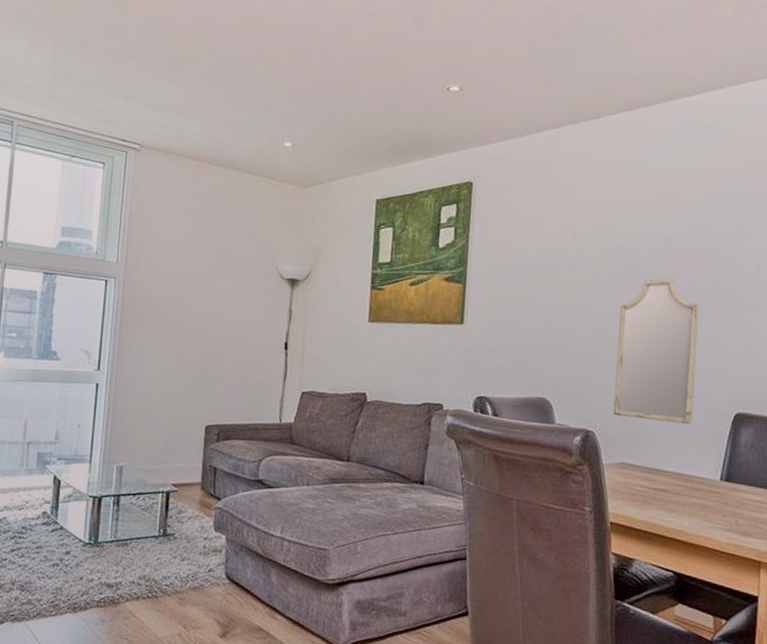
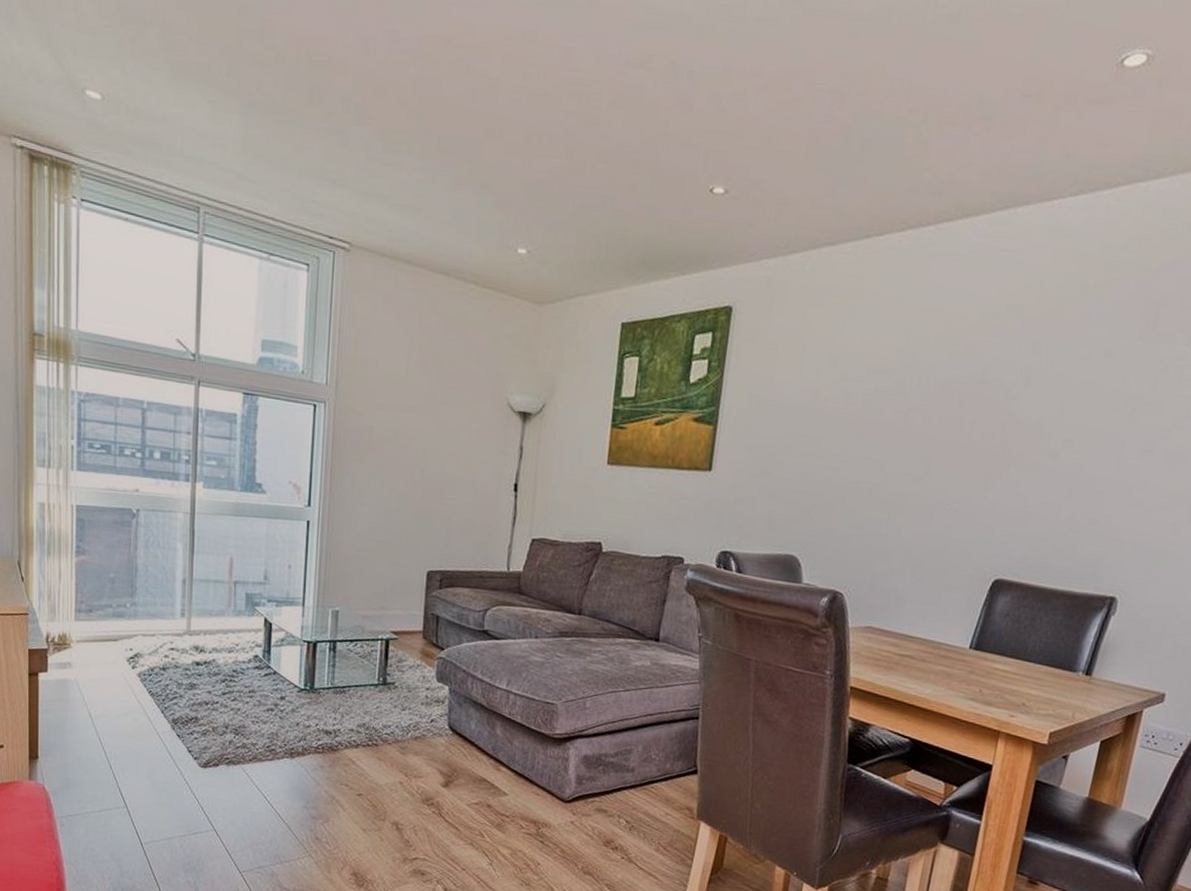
home mirror: present [613,278,699,425] -> none [864,429,970,590]

